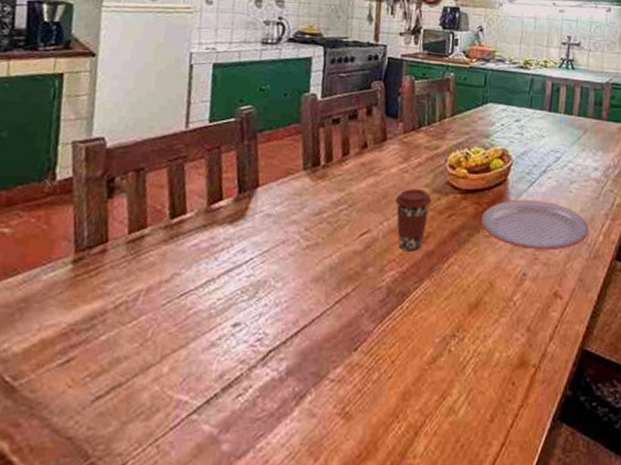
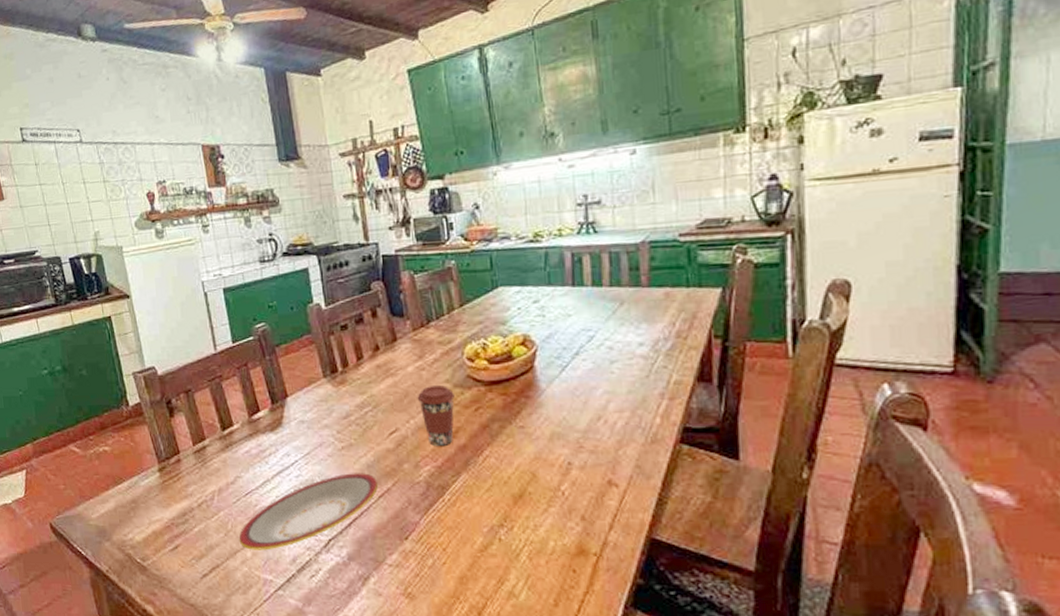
plate: none [157,275,338,364] -> present [239,473,379,550]
plate: present [480,199,589,251] -> none [511,385,641,438]

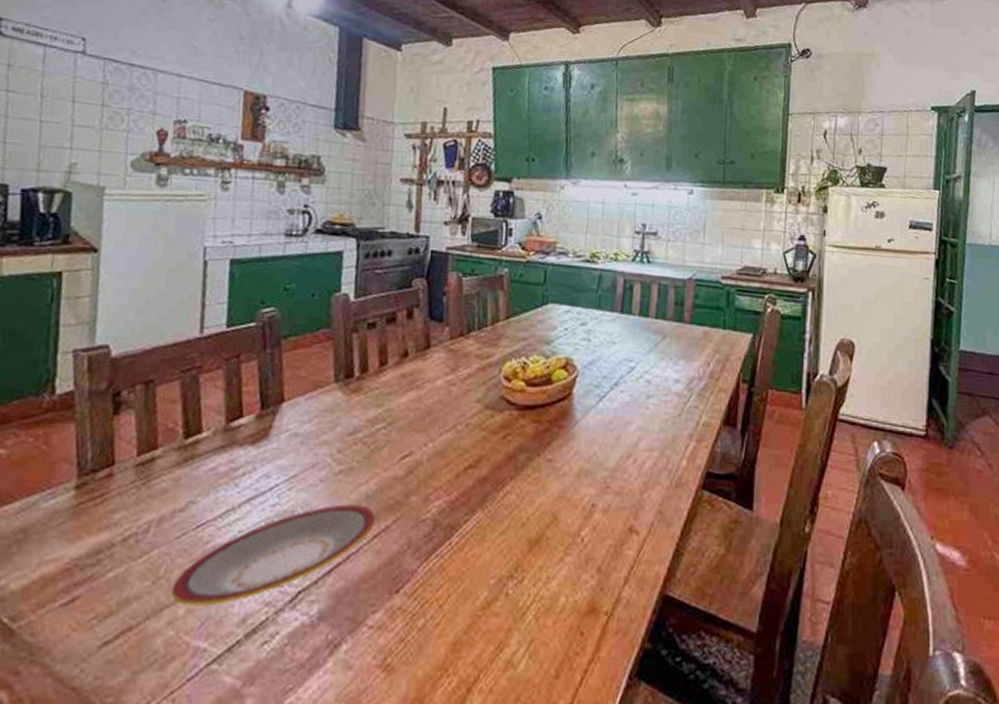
coffee cup: present [417,385,455,447] -> none [441,404,484,478]

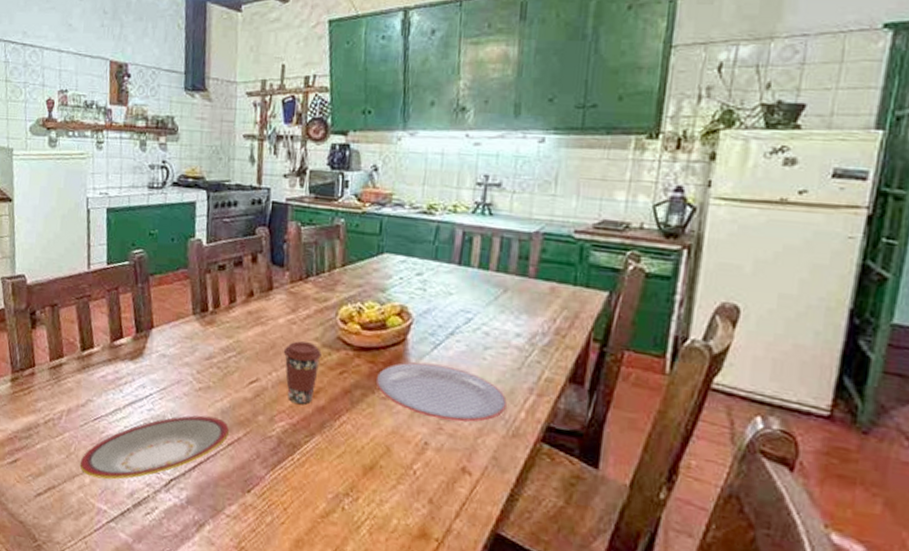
coffee cup: none [441,404,484,478] -> present [283,341,322,405]
plate: none [541,417,669,478] -> present [375,362,507,422]

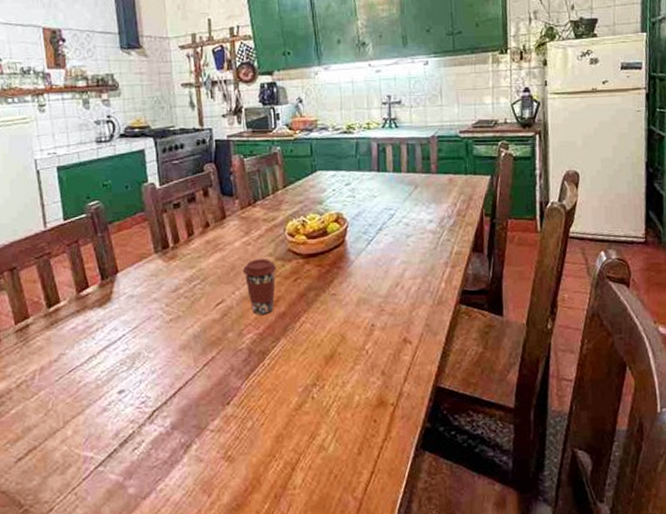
plate: present [79,415,230,480] -> none [59,343,204,428]
plate: present [375,362,507,422] -> none [325,256,430,303]

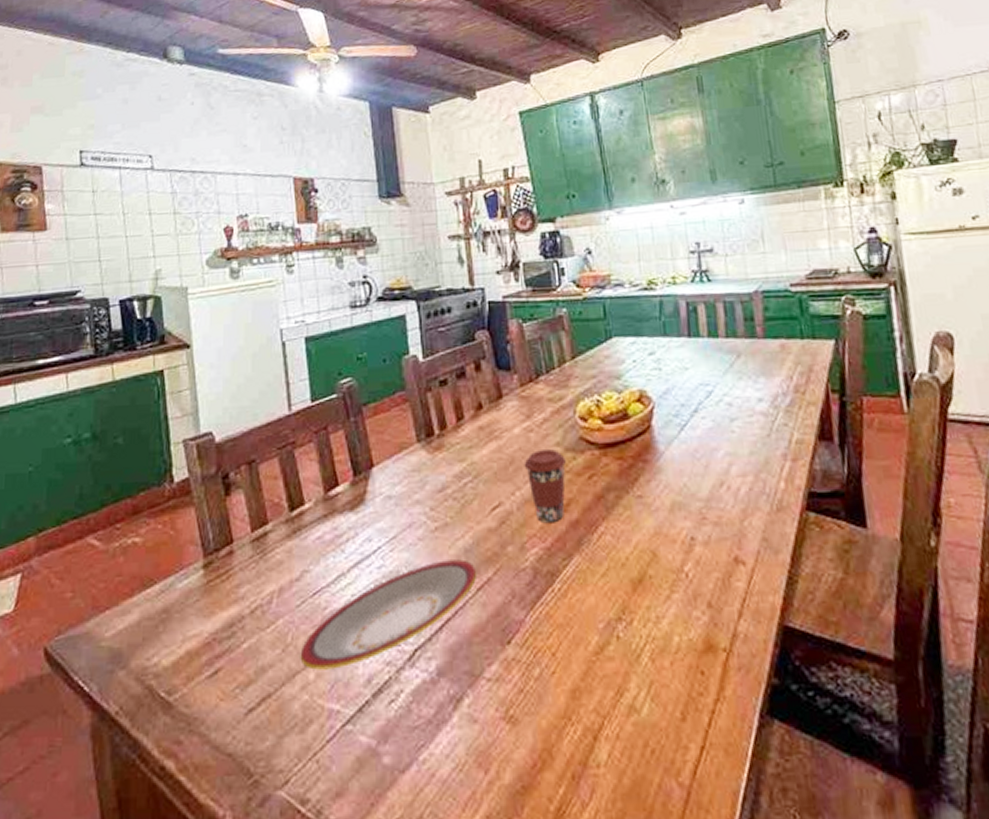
plate: none [59,343,204,428] -> present [300,559,477,670]

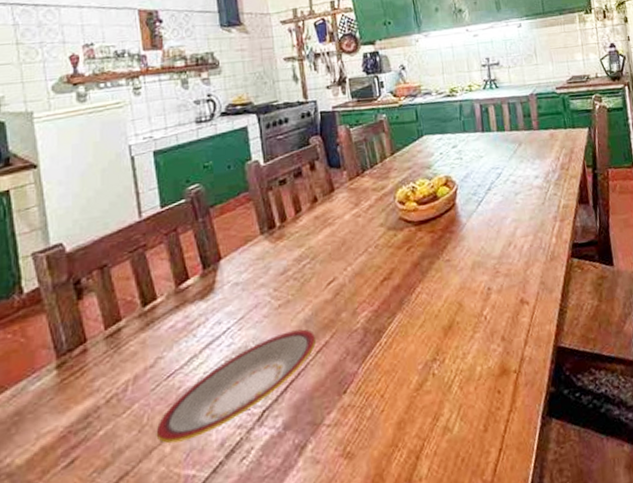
coffee cup: present [524,449,566,524] -> none [354,229,389,290]

